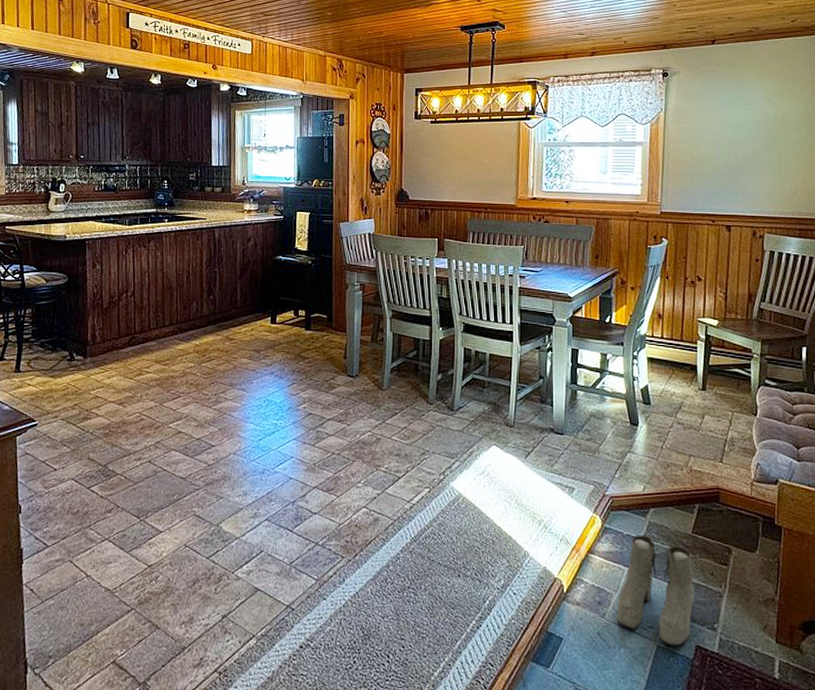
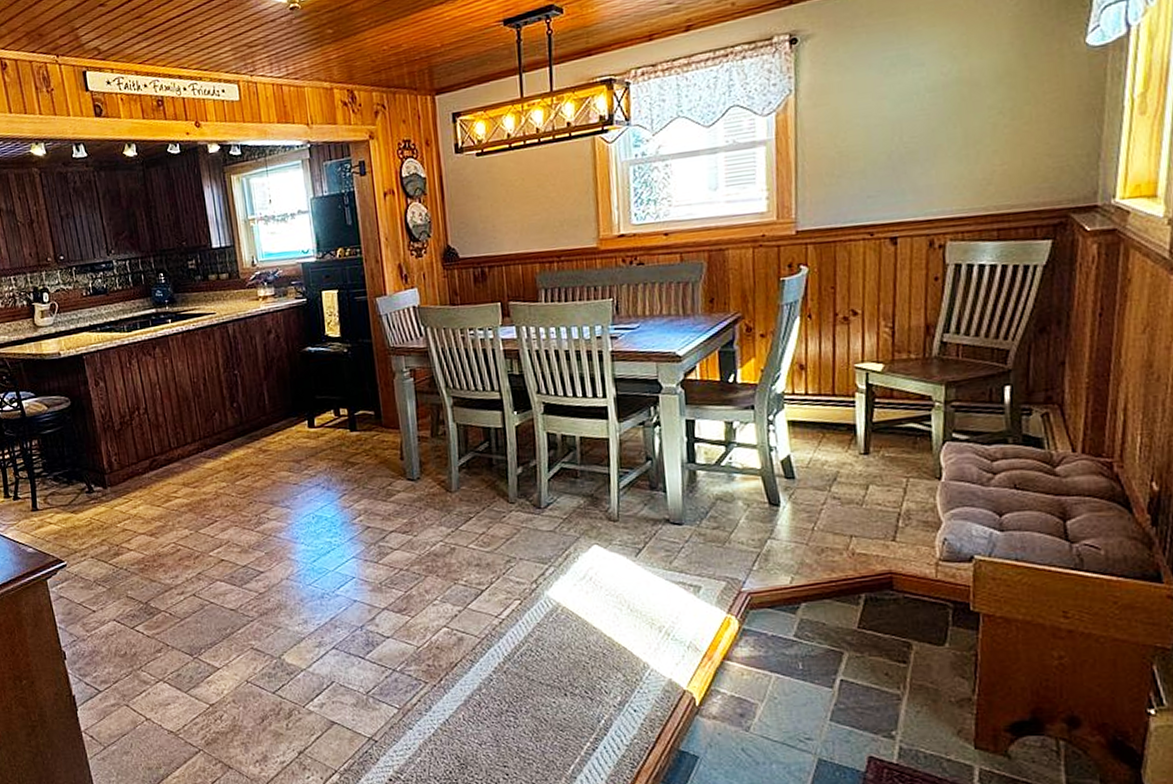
boots: present [616,535,695,646] -> none [764,634,865,759]

